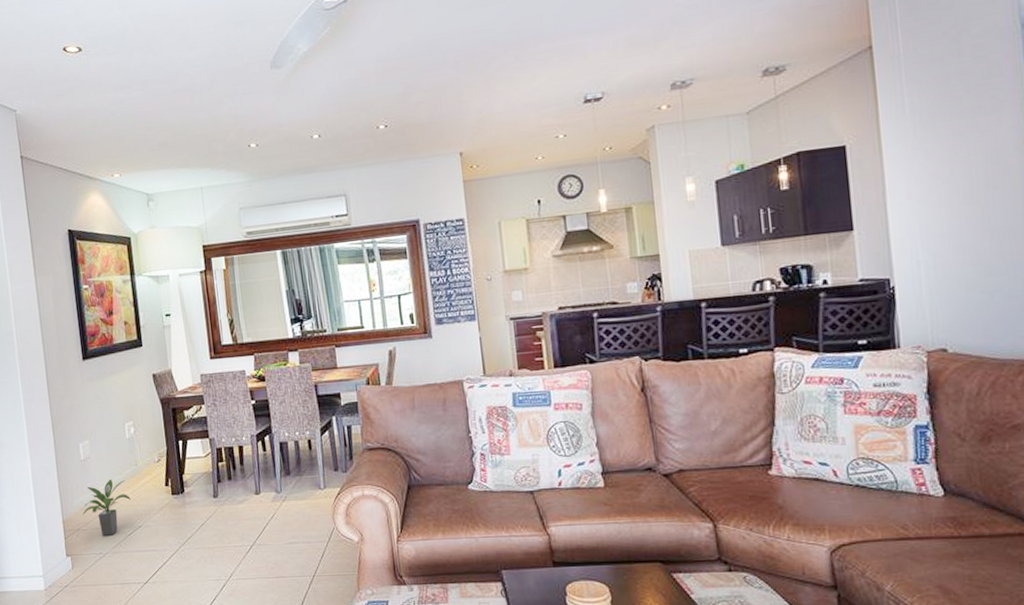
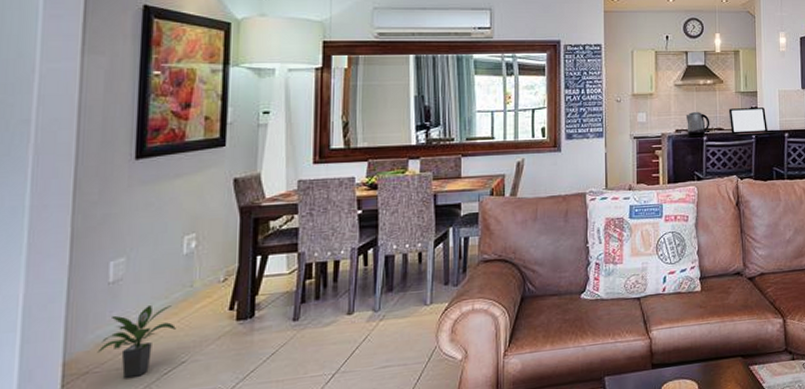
kettle: none [569,285,601,315] -> present [685,112,710,138]
laptop: none [623,273,689,311] -> present [728,107,776,137]

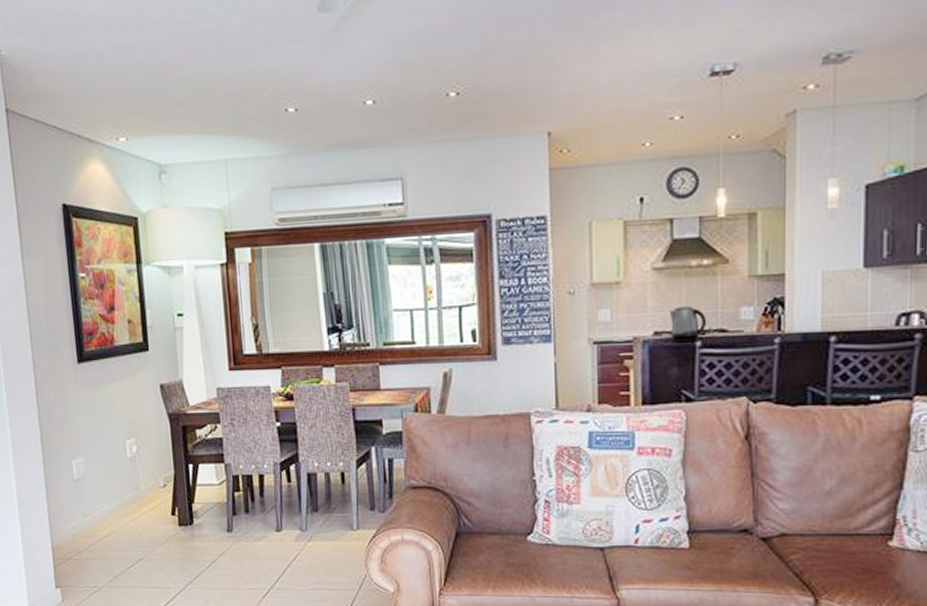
potted plant: present [97,305,176,379] -> none [75,504,131,569]
laptop: present [728,107,776,137] -> none [736,298,815,342]

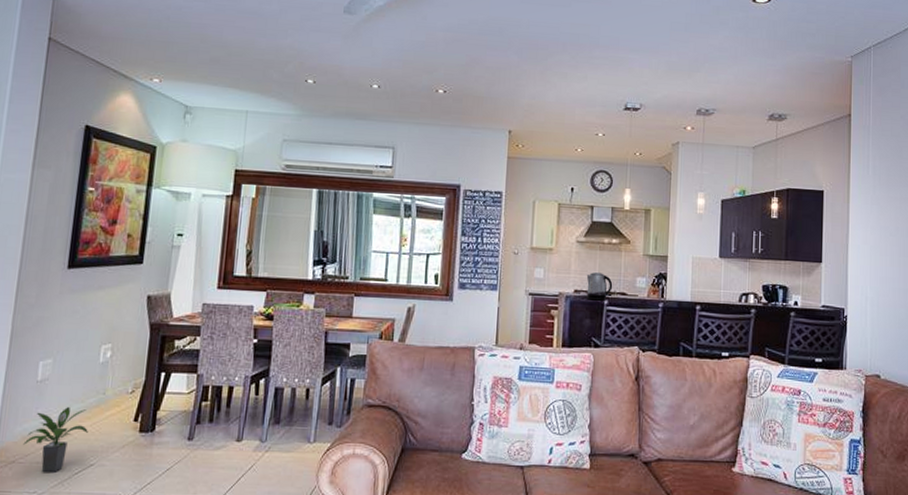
potted plant: none [75,504,131,569] -> present [23,407,88,474]

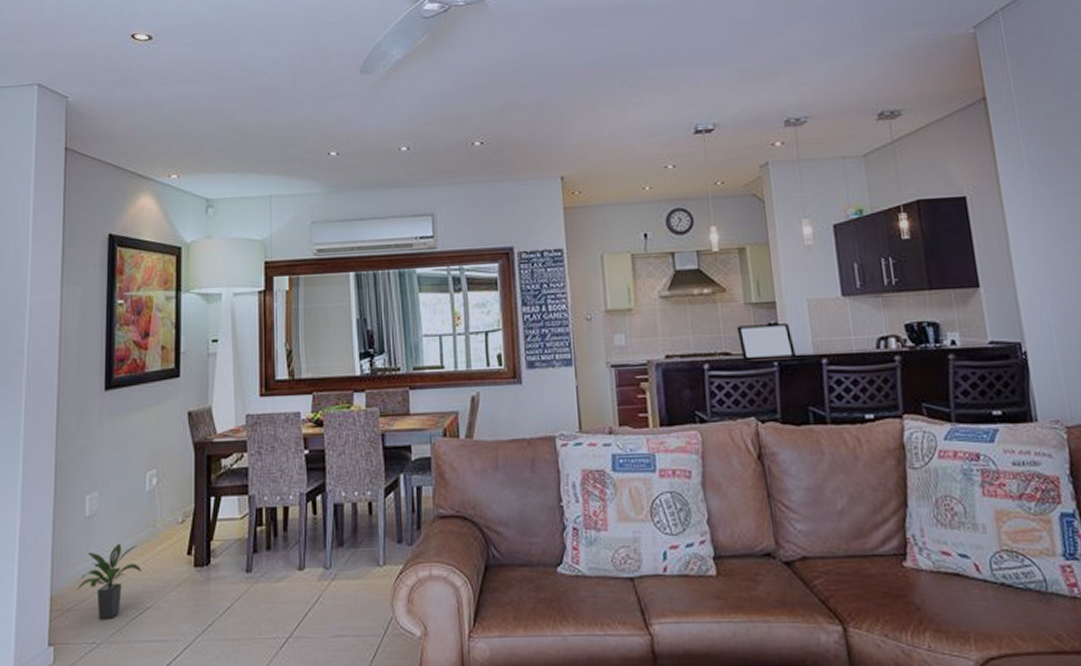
kettle: present [586,272,613,301] -> none [677,331,712,366]
laptop: none [634,272,687,305] -> present [736,323,809,364]

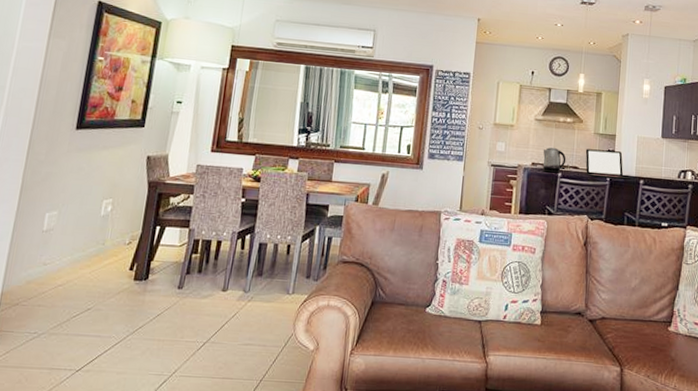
potted plant: present [77,544,141,621] -> none [27,255,87,316]
kettle: none [677,331,712,366] -> present [542,147,566,173]

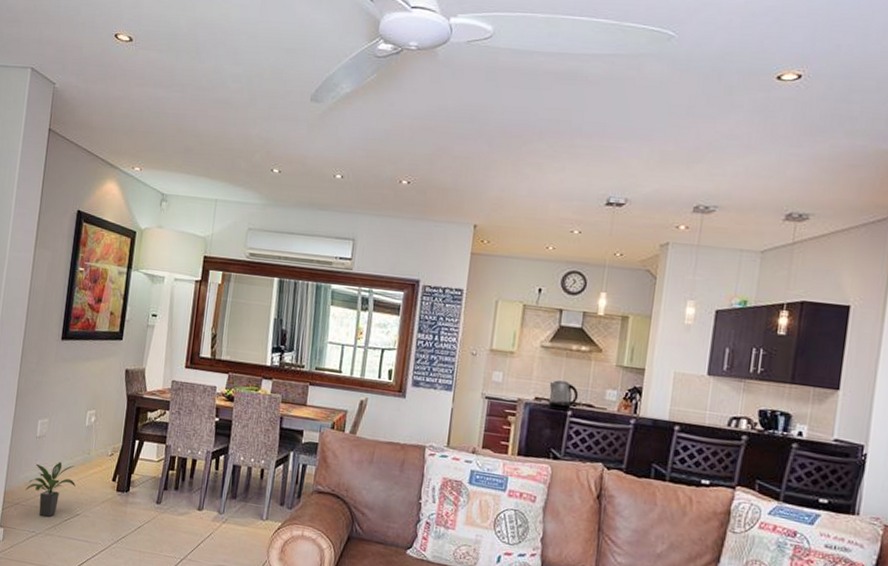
potted plant: none [27,255,87,316] -> present [25,462,76,518]
laptop: present [585,149,631,180] -> none [603,384,663,424]

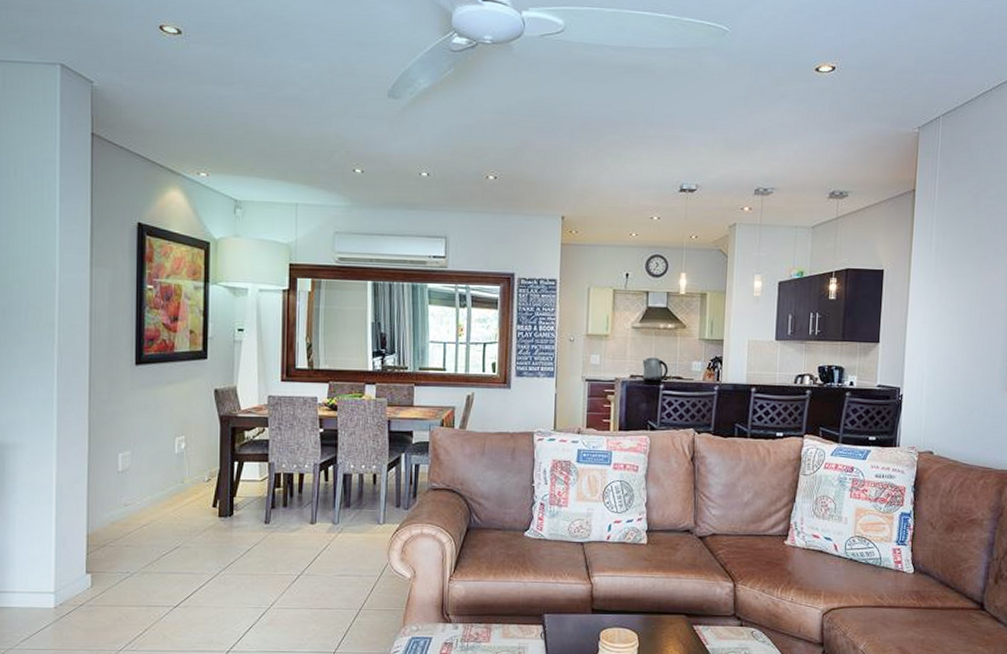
potted plant: present [25,462,76,518] -> none [112,495,171,556]

